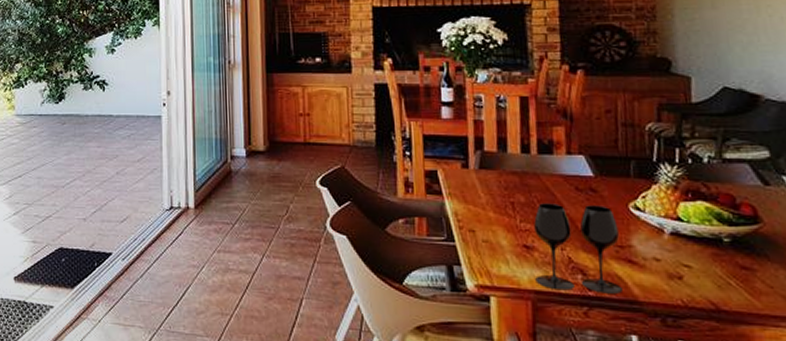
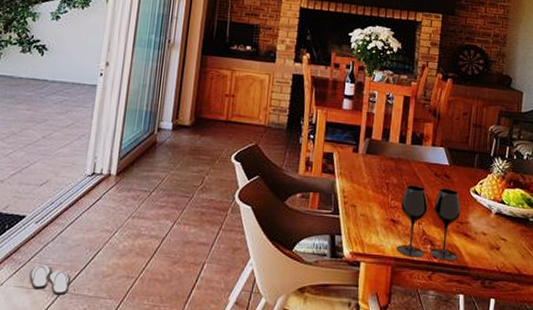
slippers: none [124,302,164,332] -> present [29,265,70,295]

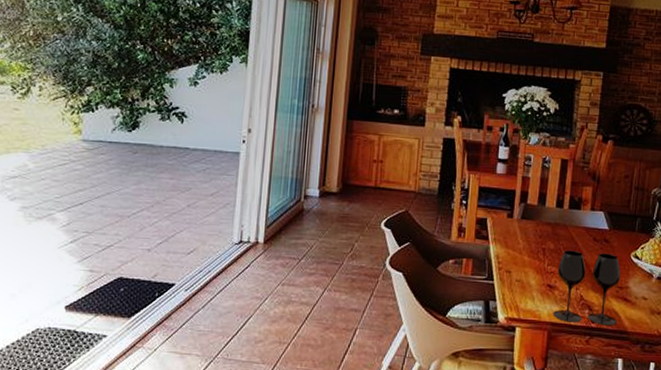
slippers: present [29,265,70,295] -> none [182,331,223,360]

